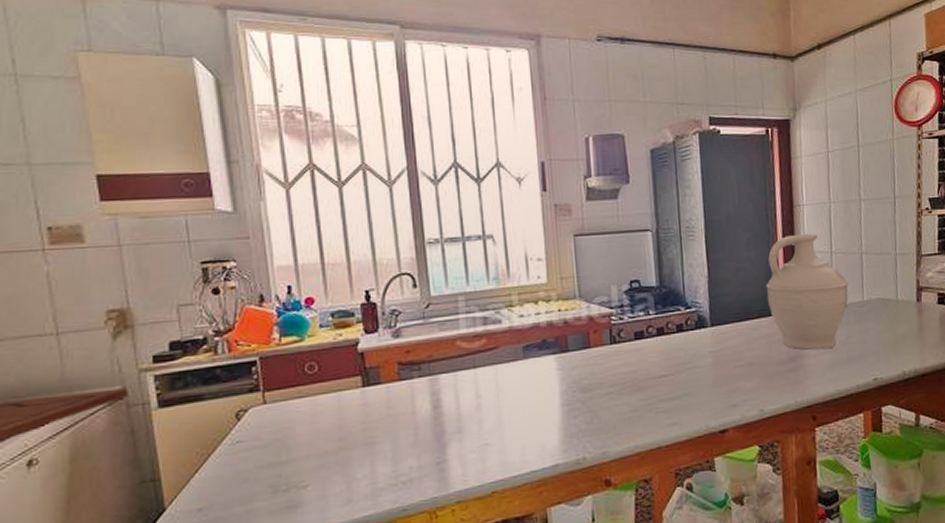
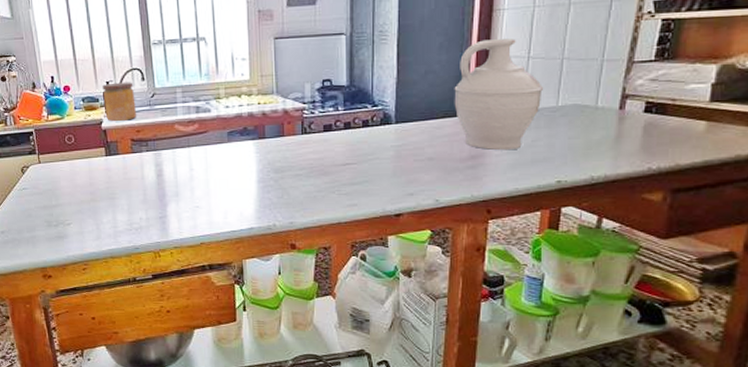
jar: none [360,290,405,342] -> present [102,82,136,122]

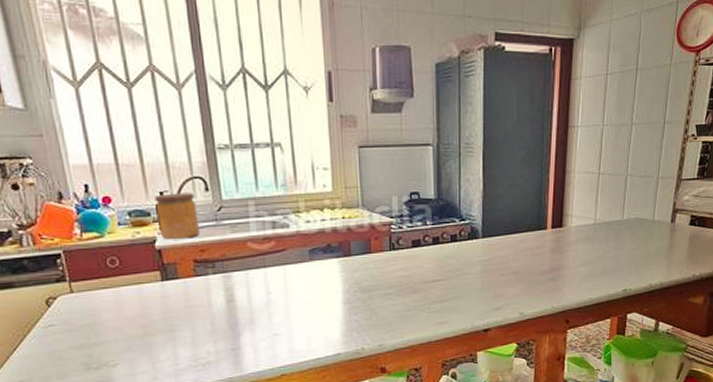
ceramic jug: present [454,39,544,151] -> none [535,155,612,263]

